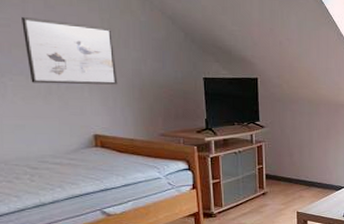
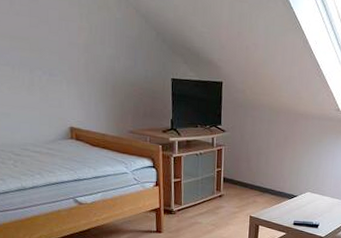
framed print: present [22,17,118,85] -> none [9,9,93,81]

